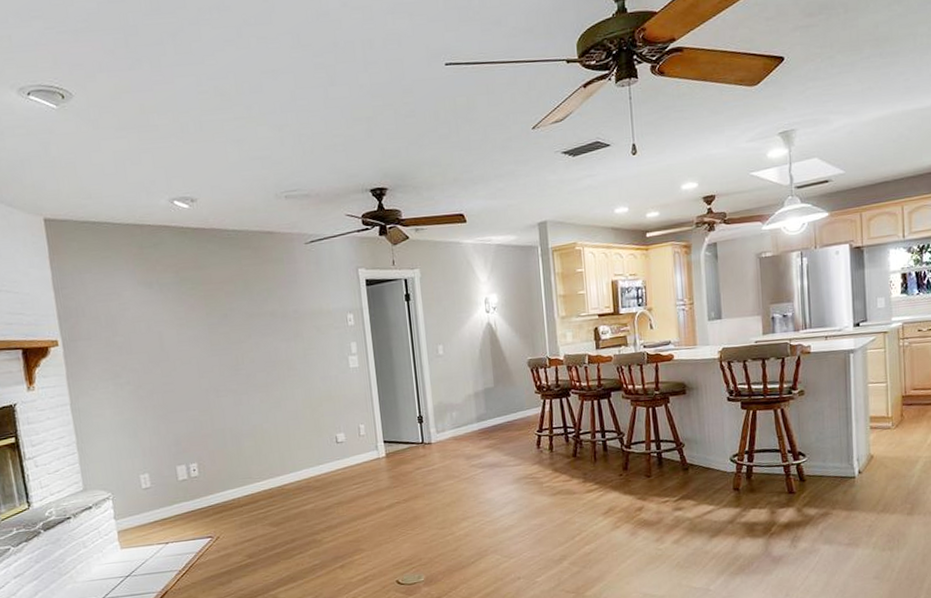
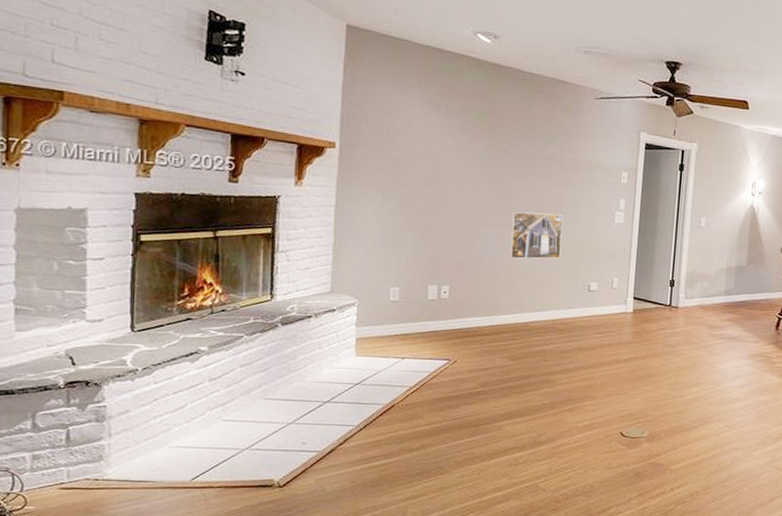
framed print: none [245,370,302,425] -> present [508,211,563,259]

